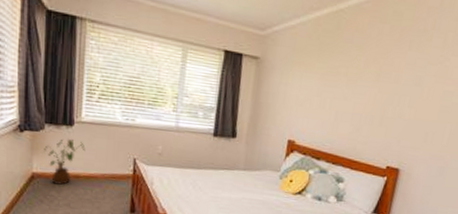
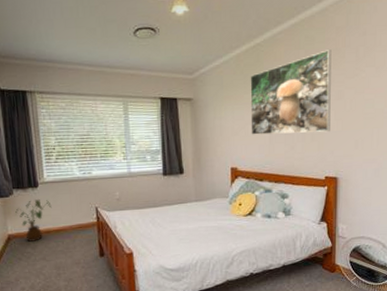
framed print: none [316,29,419,119] -> present [250,50,331,135]

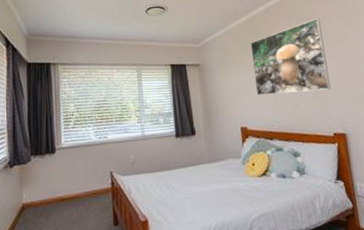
house plant: present [15,198,52,243] -> none [31,164,68,212]

